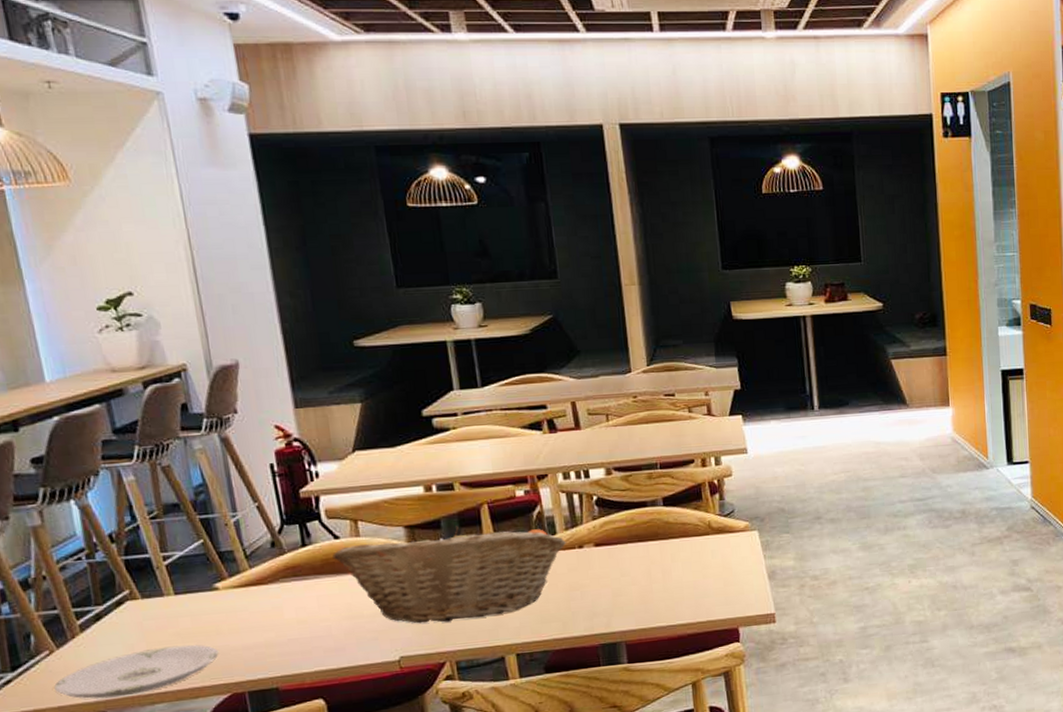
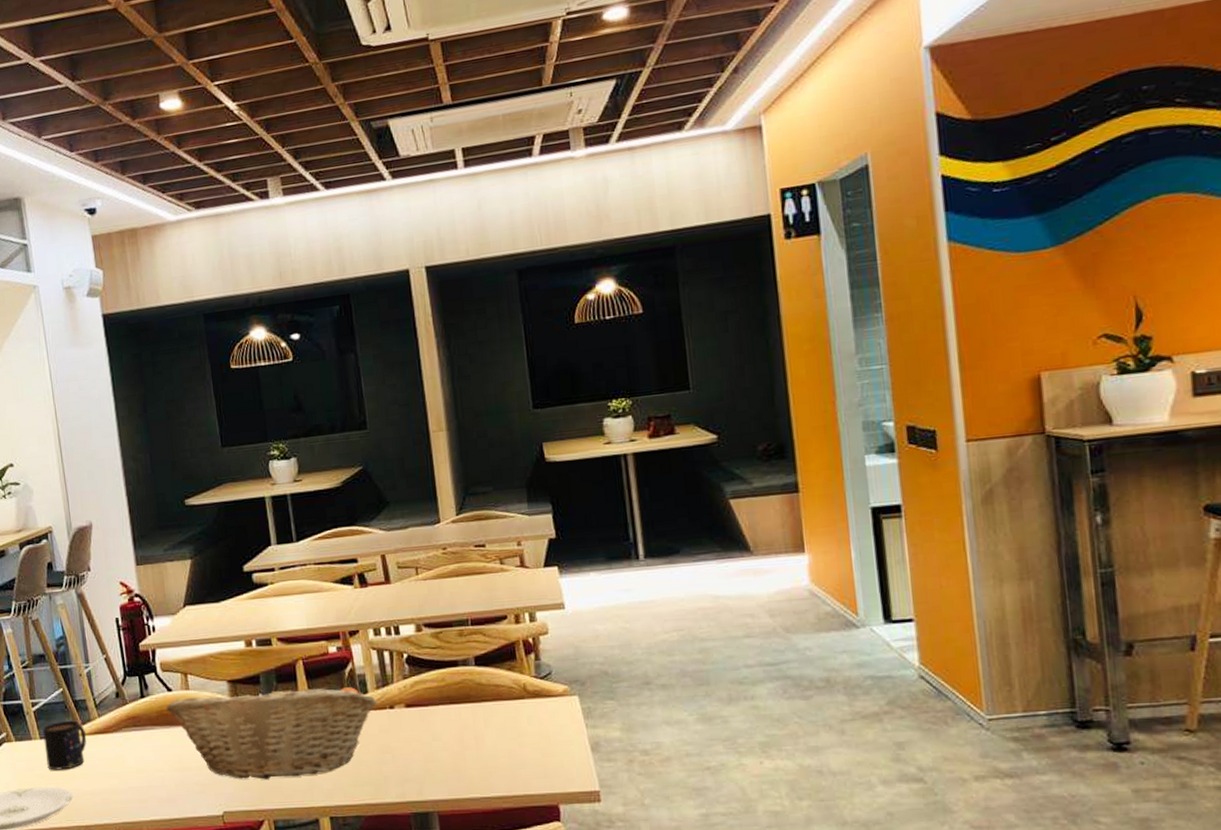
mug: none [178,573,235,627] -> present [42,720,87,770]

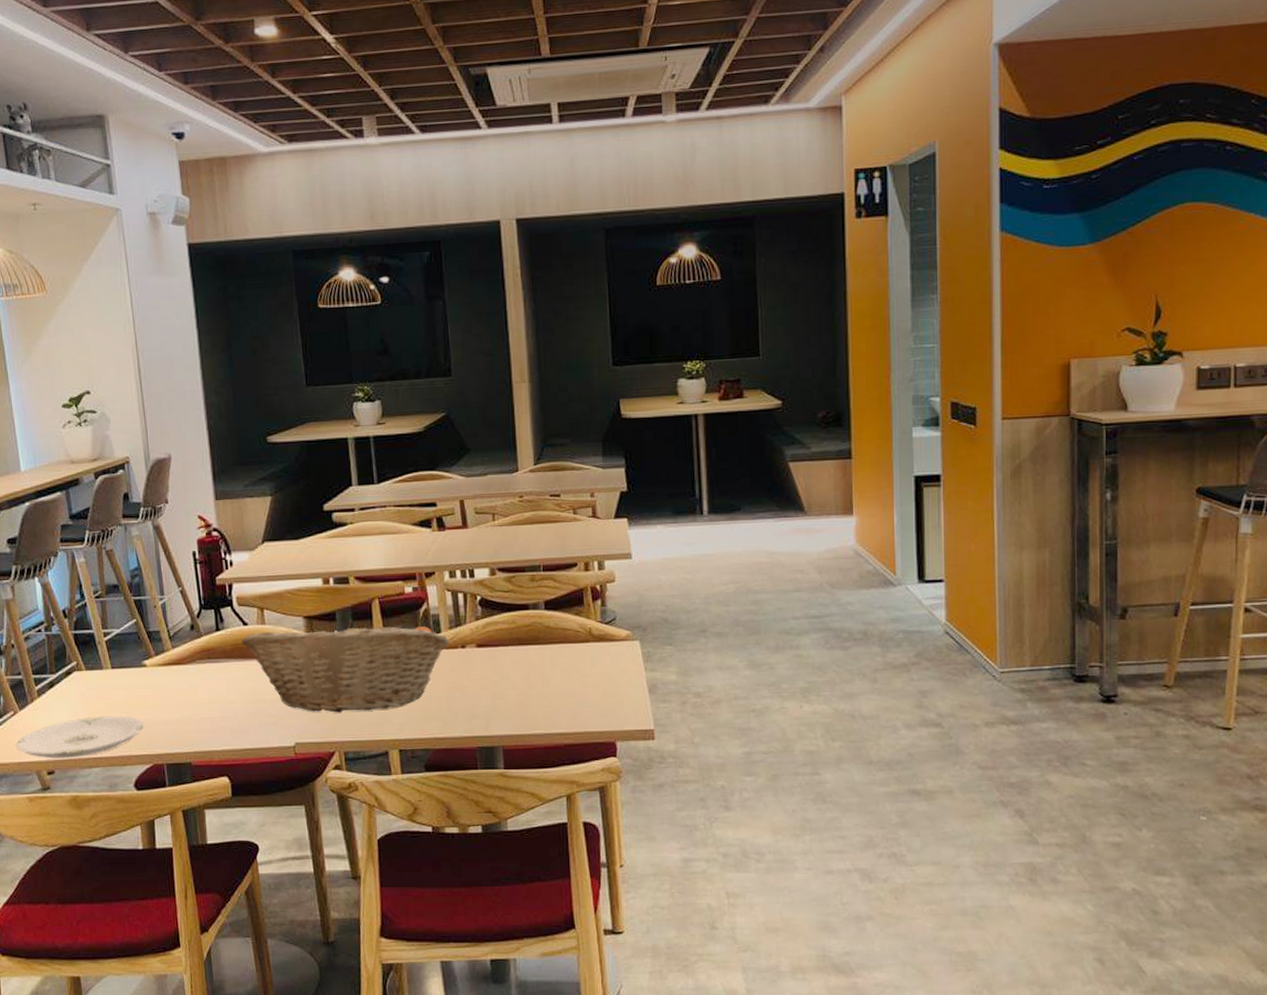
mug: present [42,720,87,770] -> none [114,651,159,700]

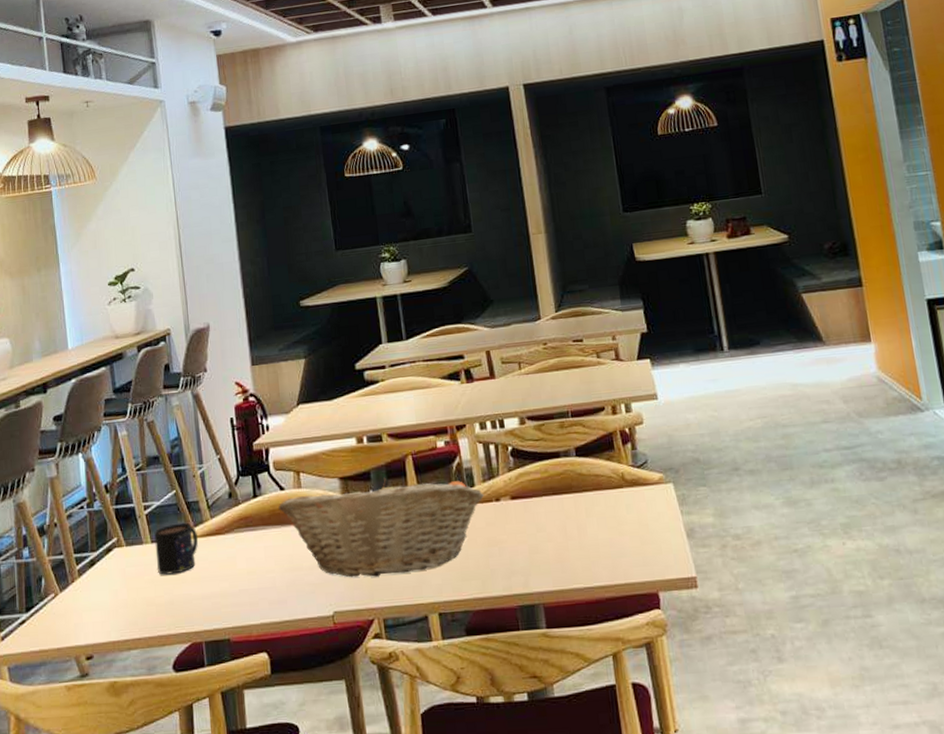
plate: present [16,715,144,759] -> none [56,592,183,642]
mug: none [114,651,159,700] -> present [154,523,198,575]

